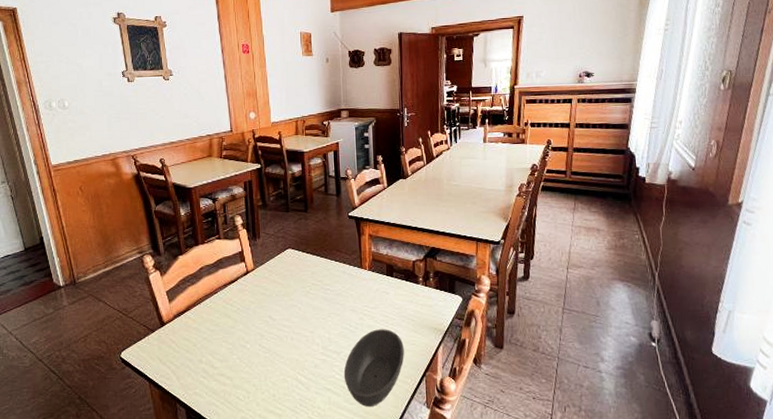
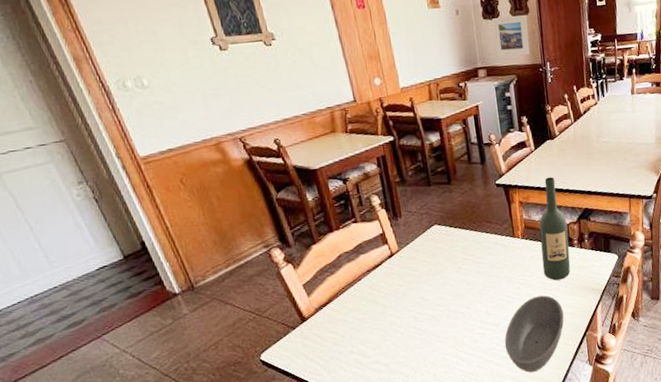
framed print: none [357,65,390,101] -> present [492,14,530,57]
wine bottle: none [386,213,414,316] -> present [539,176,571,281]

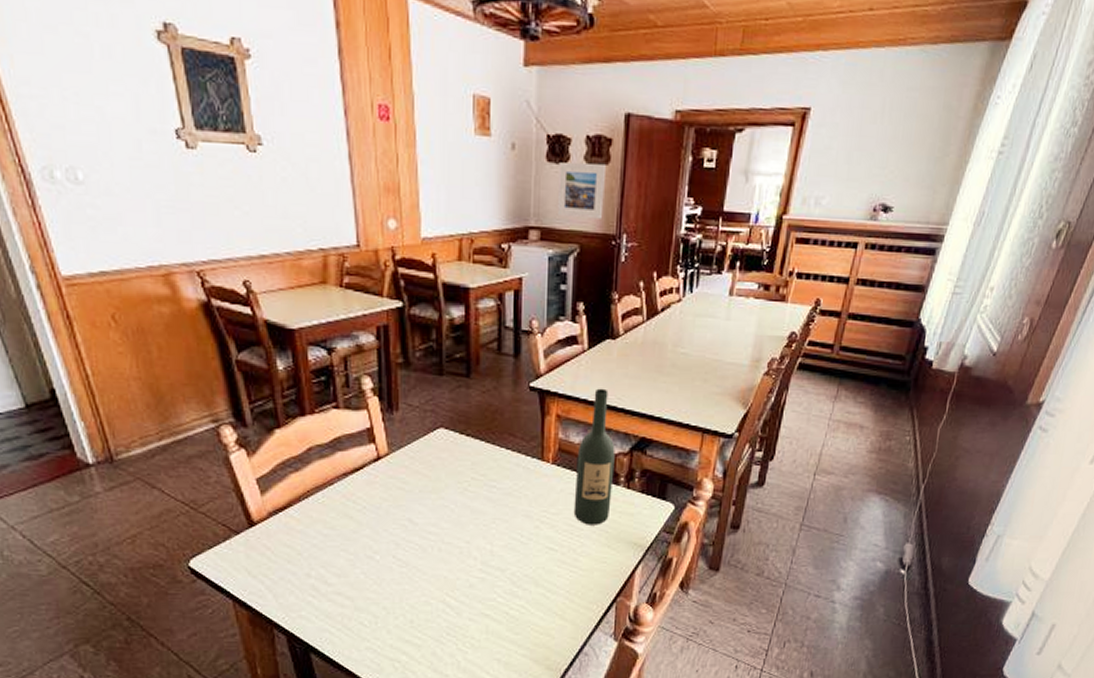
bowl: present [504,295,564,373] -> none [508,541,592,637]

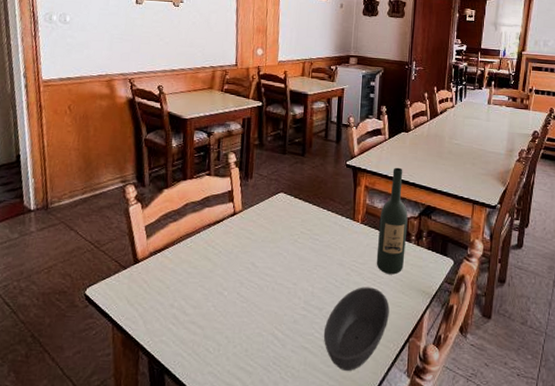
bowl: none [508,541,592,637] -> present [323,287,389,371]
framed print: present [556,162,605,219] -> none [368,16,401,52]

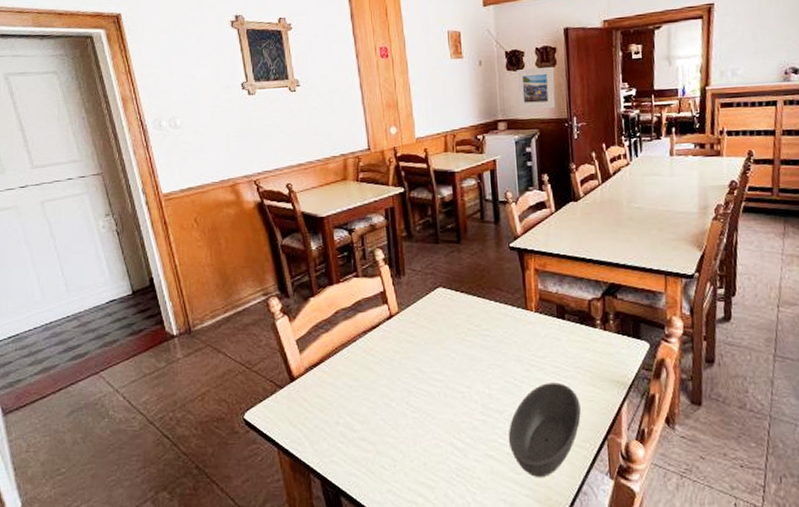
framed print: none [368,16,401,52] -> present [516,66,556,110]
wine bottle: present [376,167,408,275] -> none [556,243,591,366]

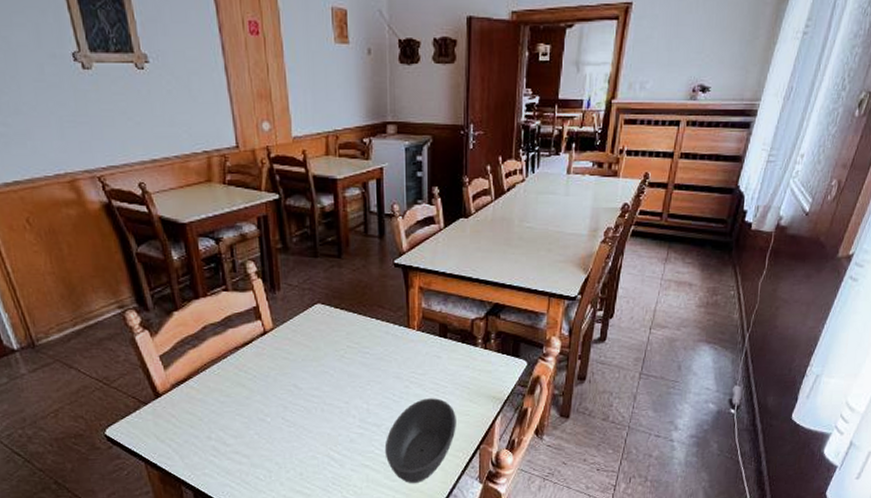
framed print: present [516,66,556,110] -> none [410,62,452,112]

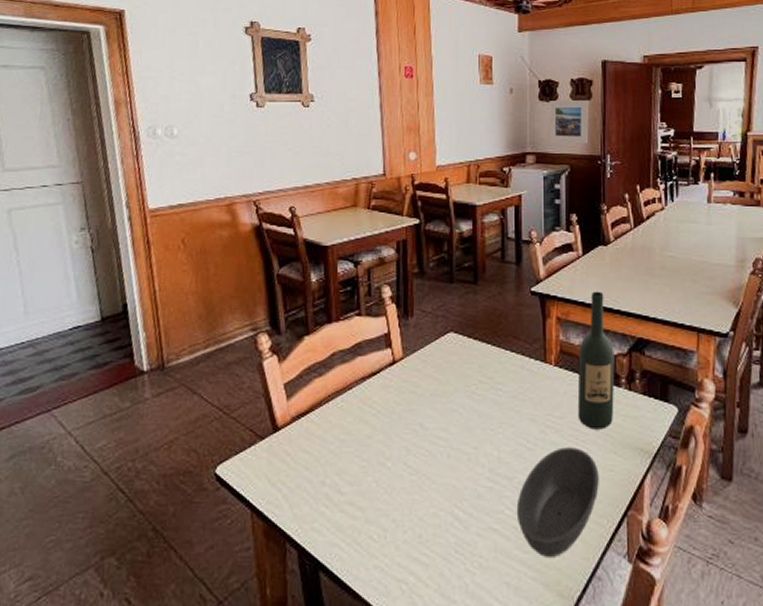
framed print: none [410,62,452,112] -> present [548,99,589,144]
wine bottle: none [438,262,472,383] -> present [577,291,615,430]

